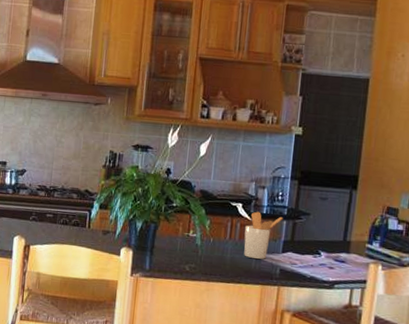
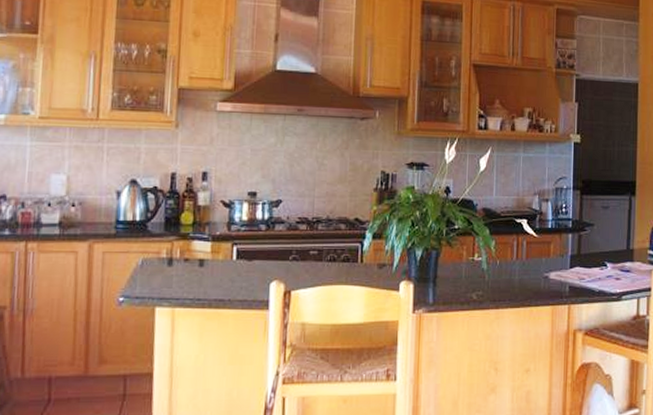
utensil holder: present [244,211,284,259] -> none [531,226,569,277]

